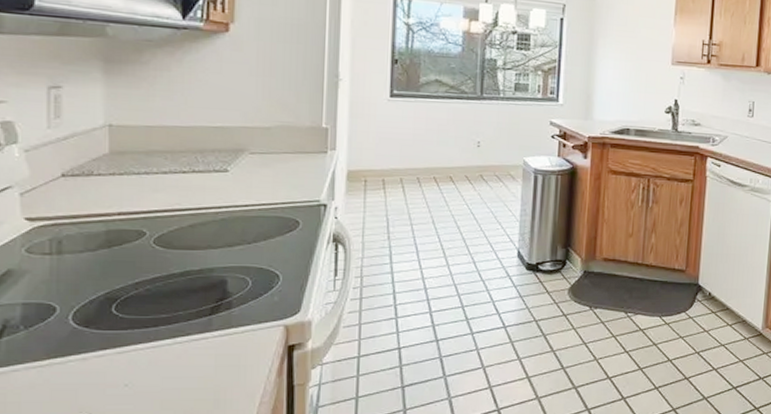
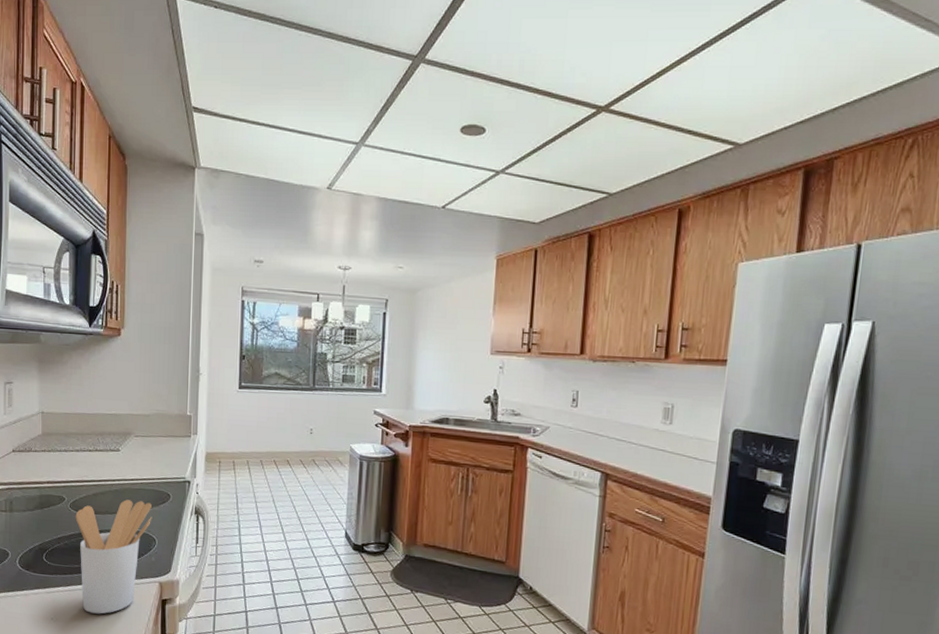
utensil holder: none [162,230,275,372] -> present [75,499,152,614]

